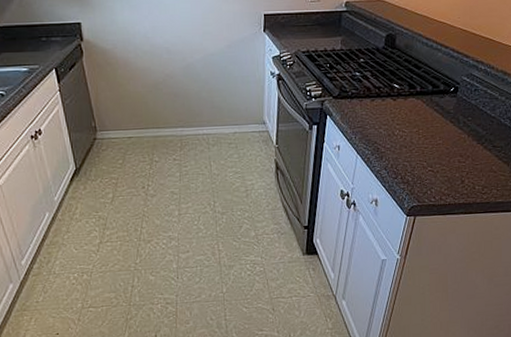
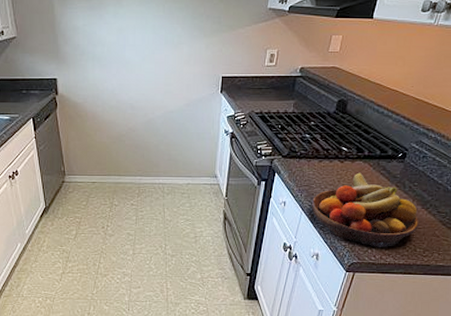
fruit bowl: none [366,110,476,189] -> present [311,172,419,248]

